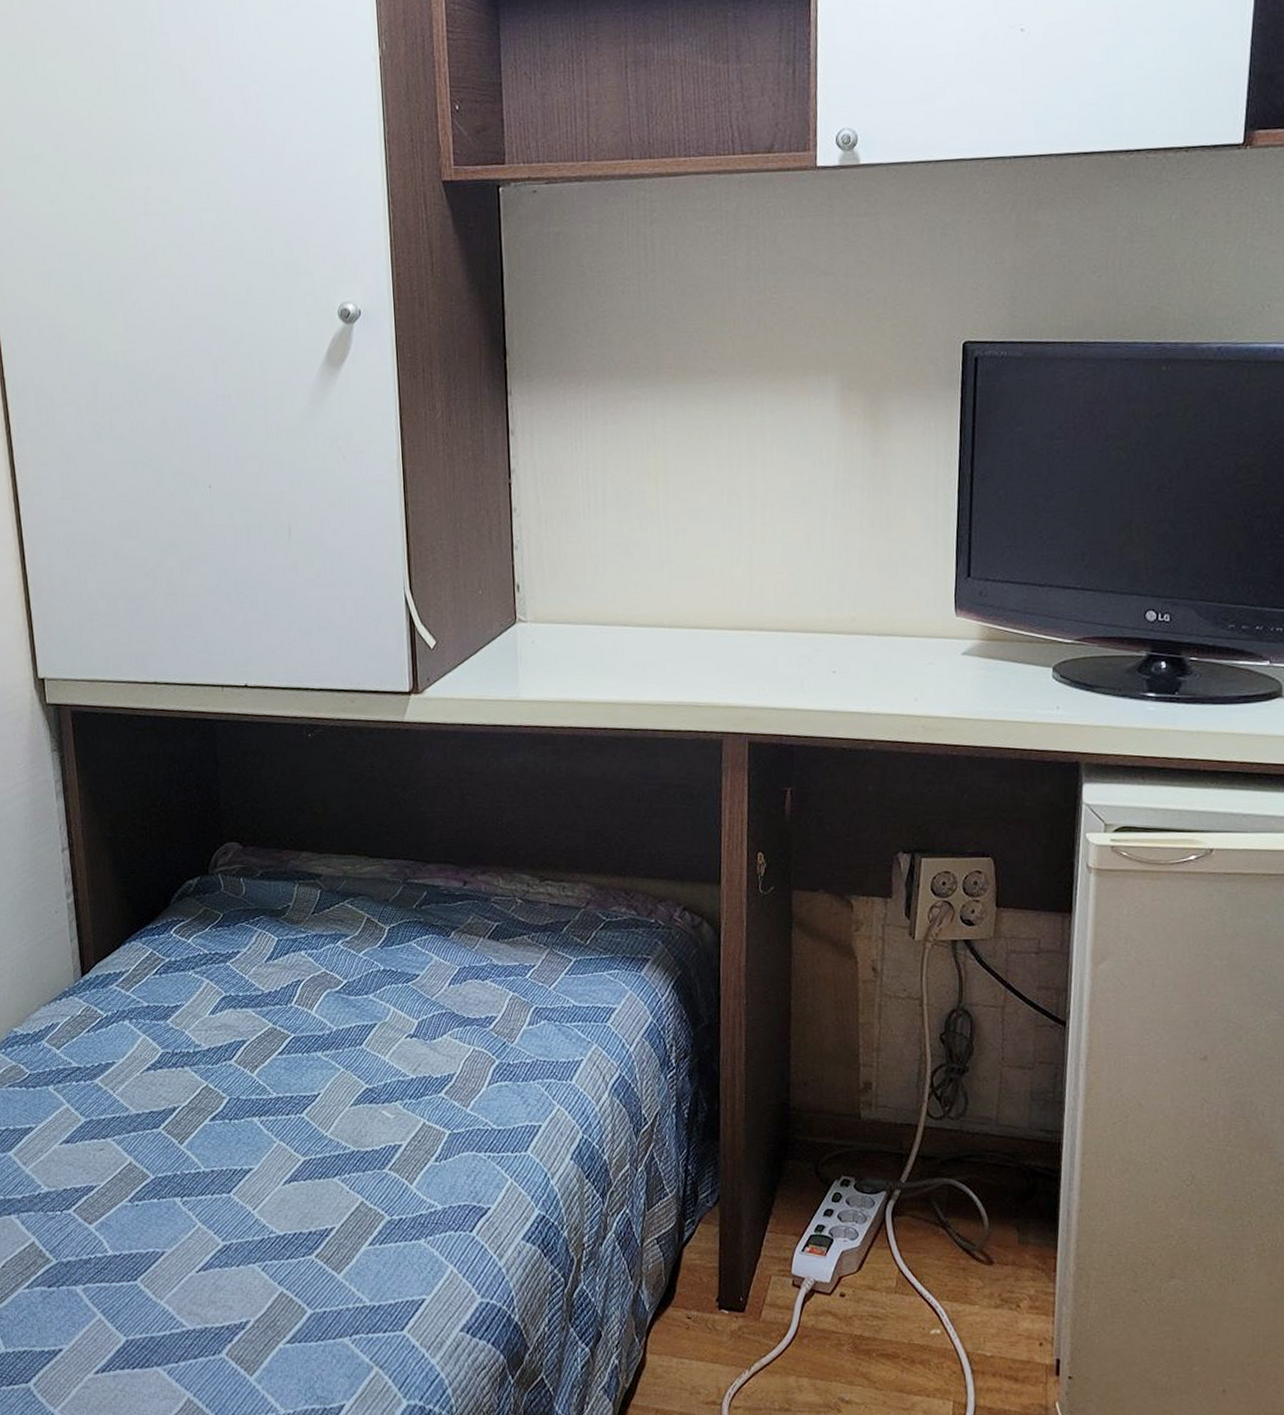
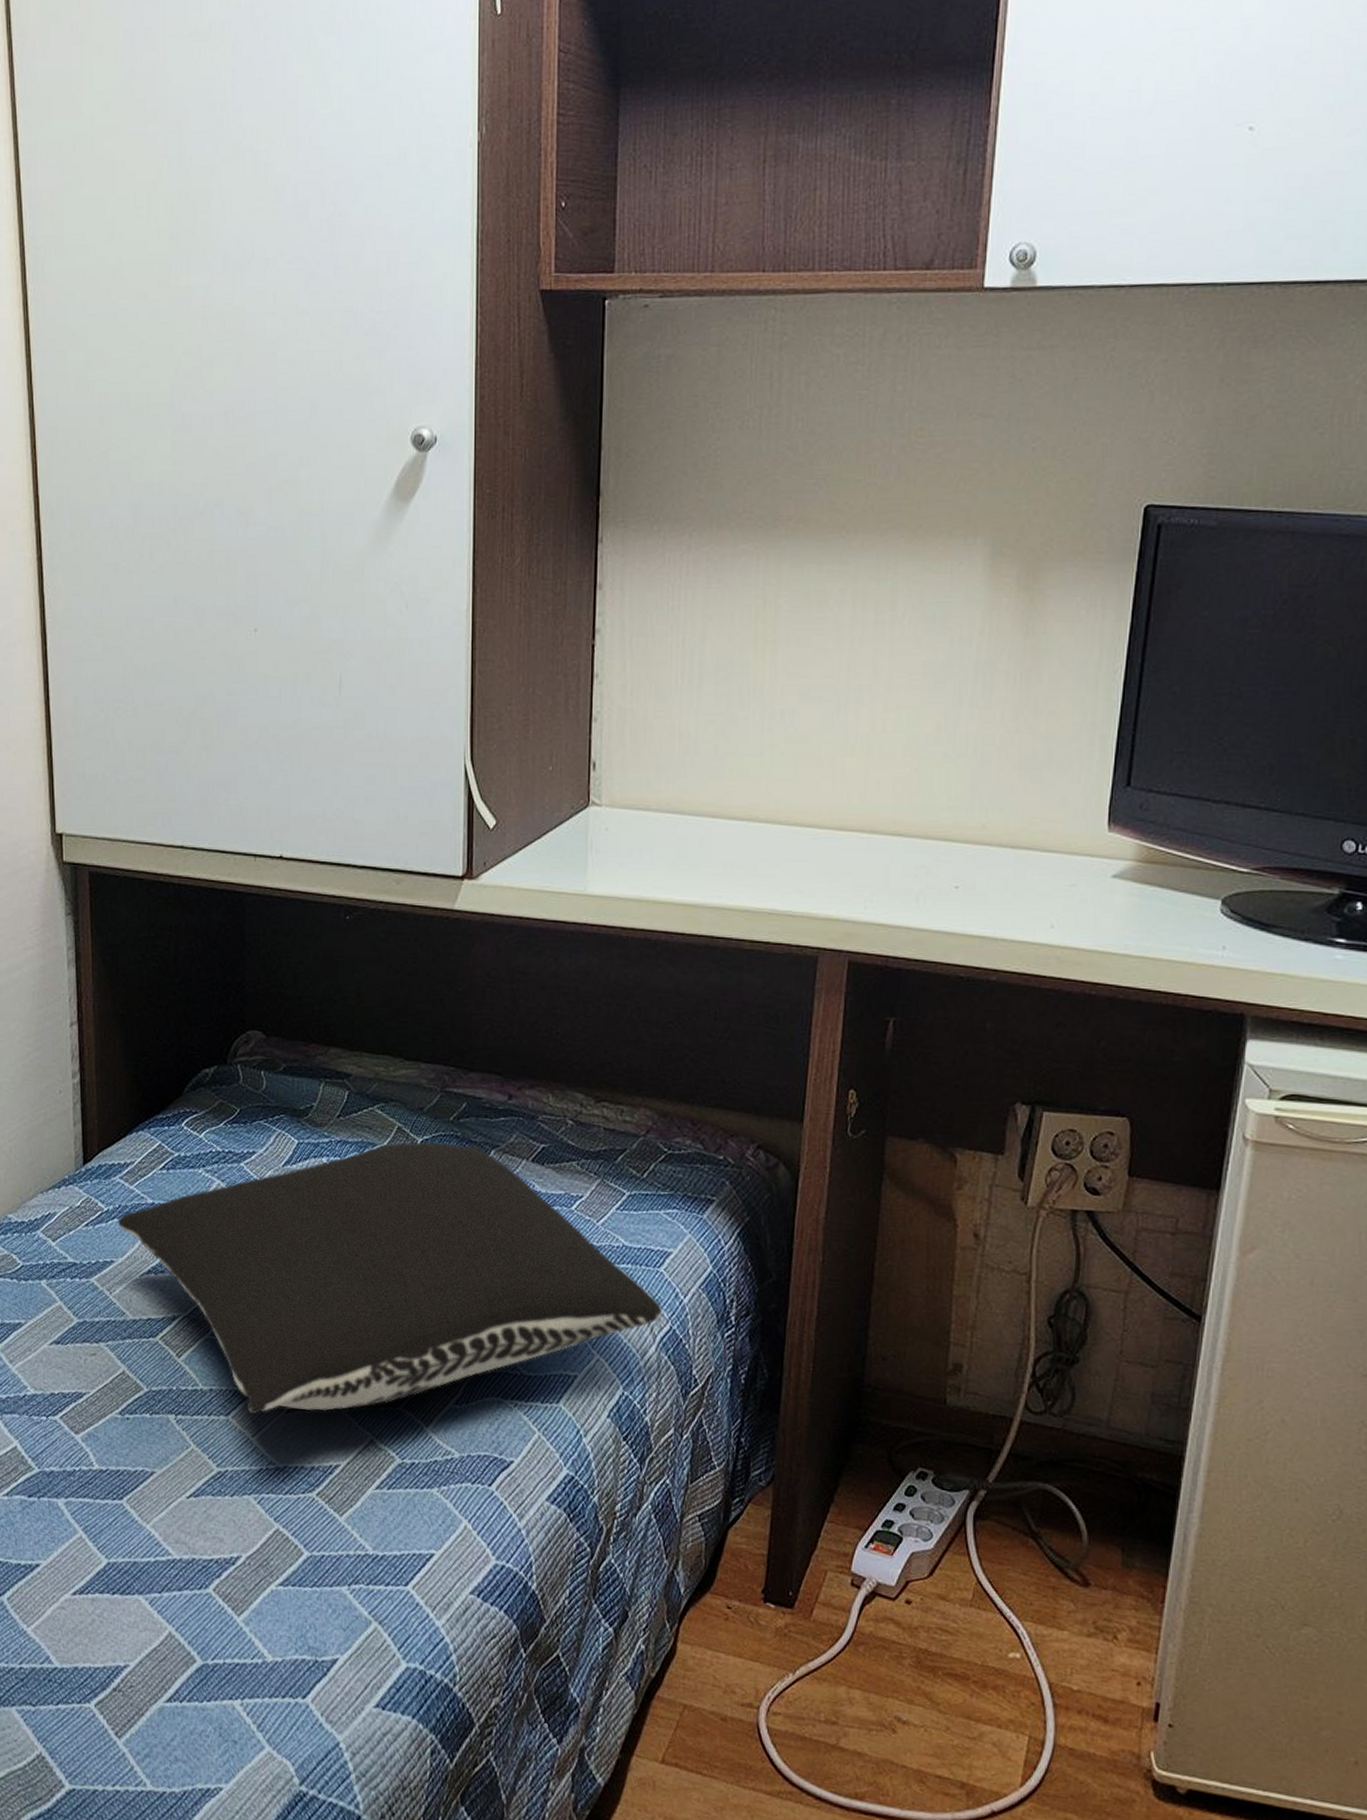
pillow: none [116,928,612,1190] -> present [117,1141,663,1415]

